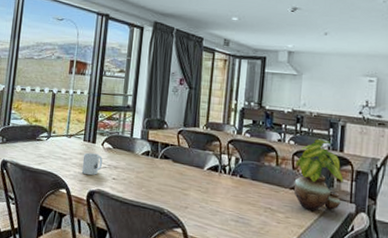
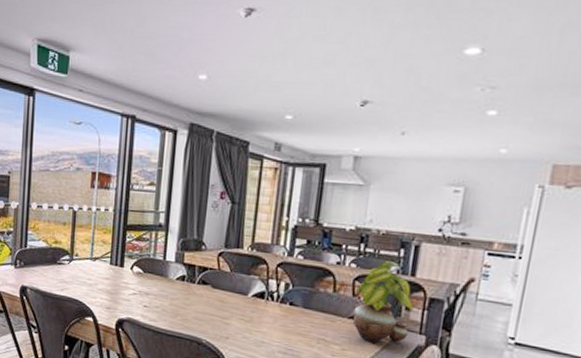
mug: present [81,152,103,176] -> none [109,277,132,303]

